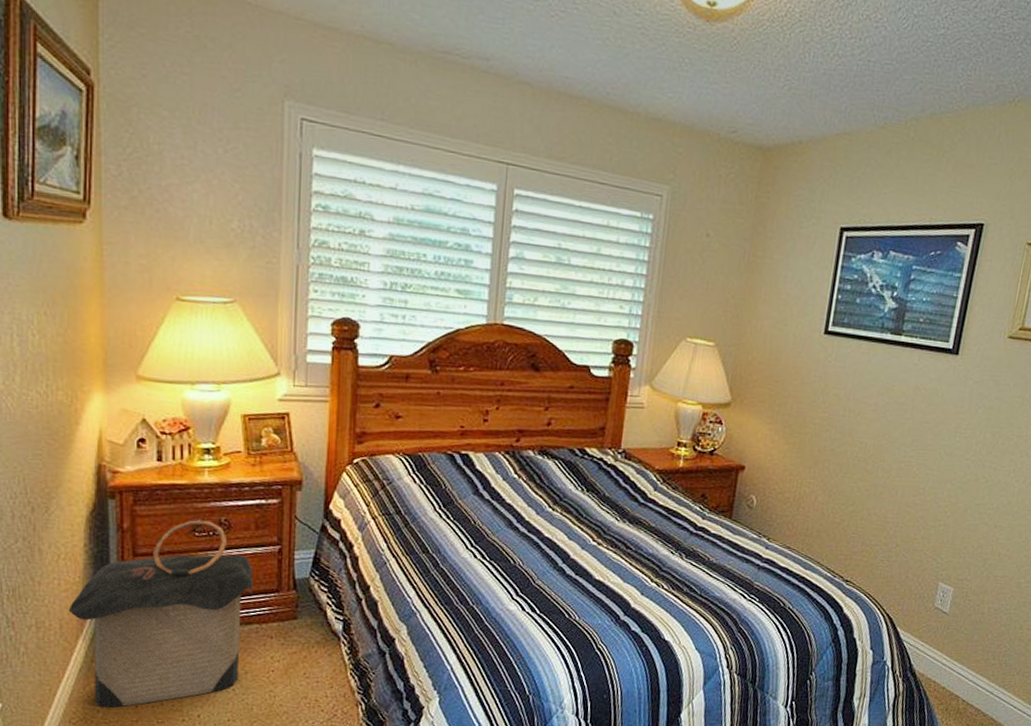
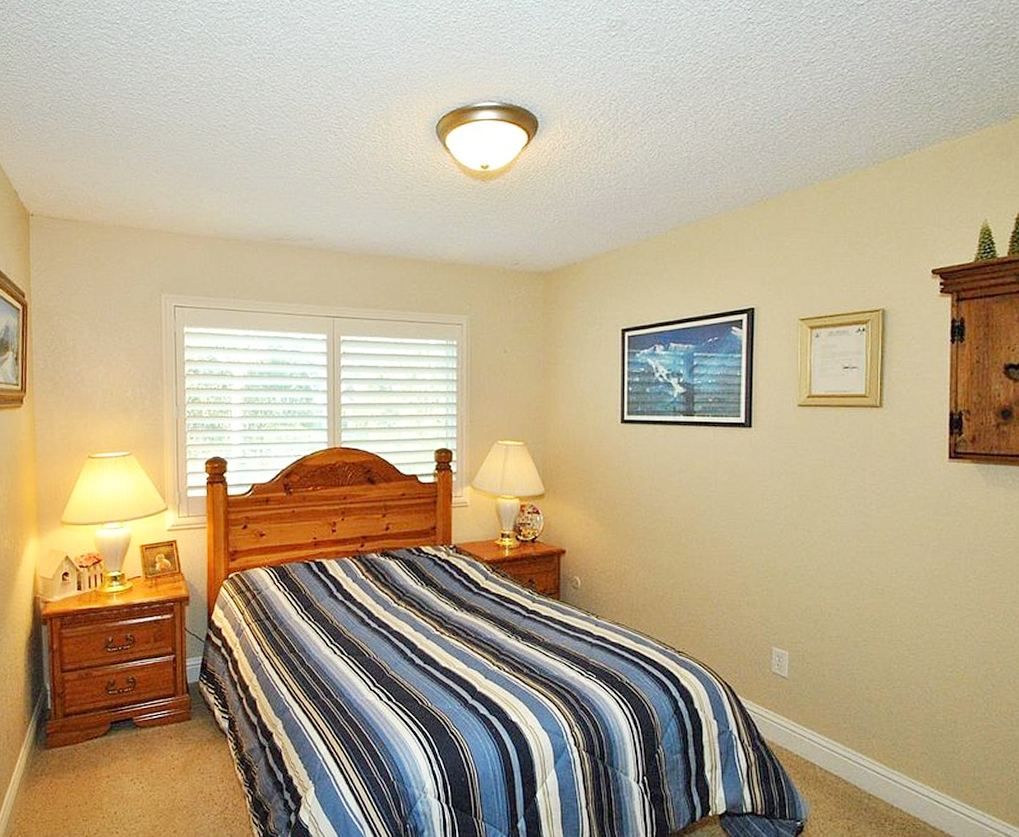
laundry hamper: present [68,520,254,708] -> none [13,638,155,808]

